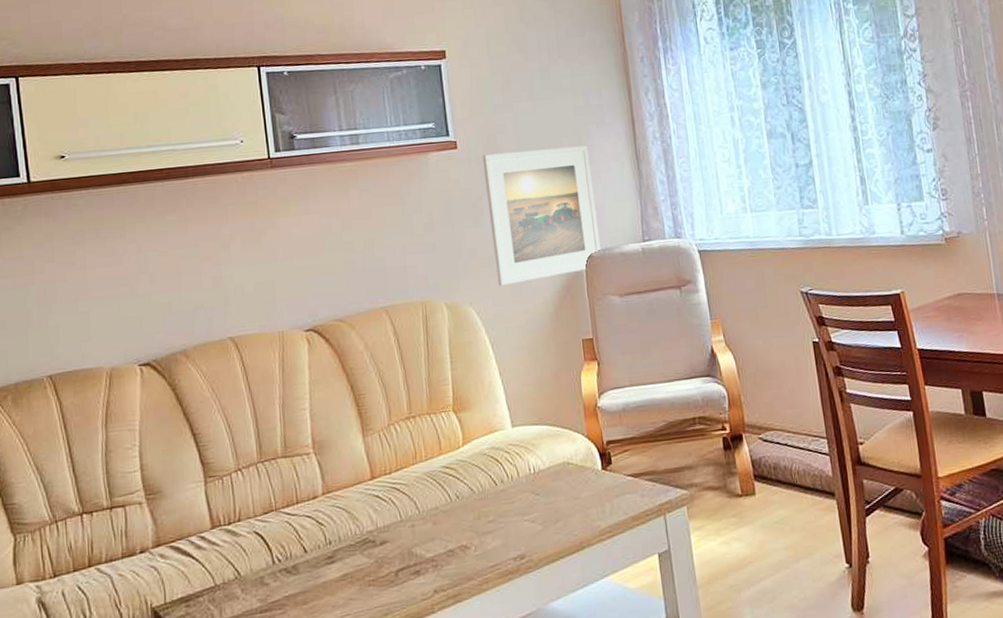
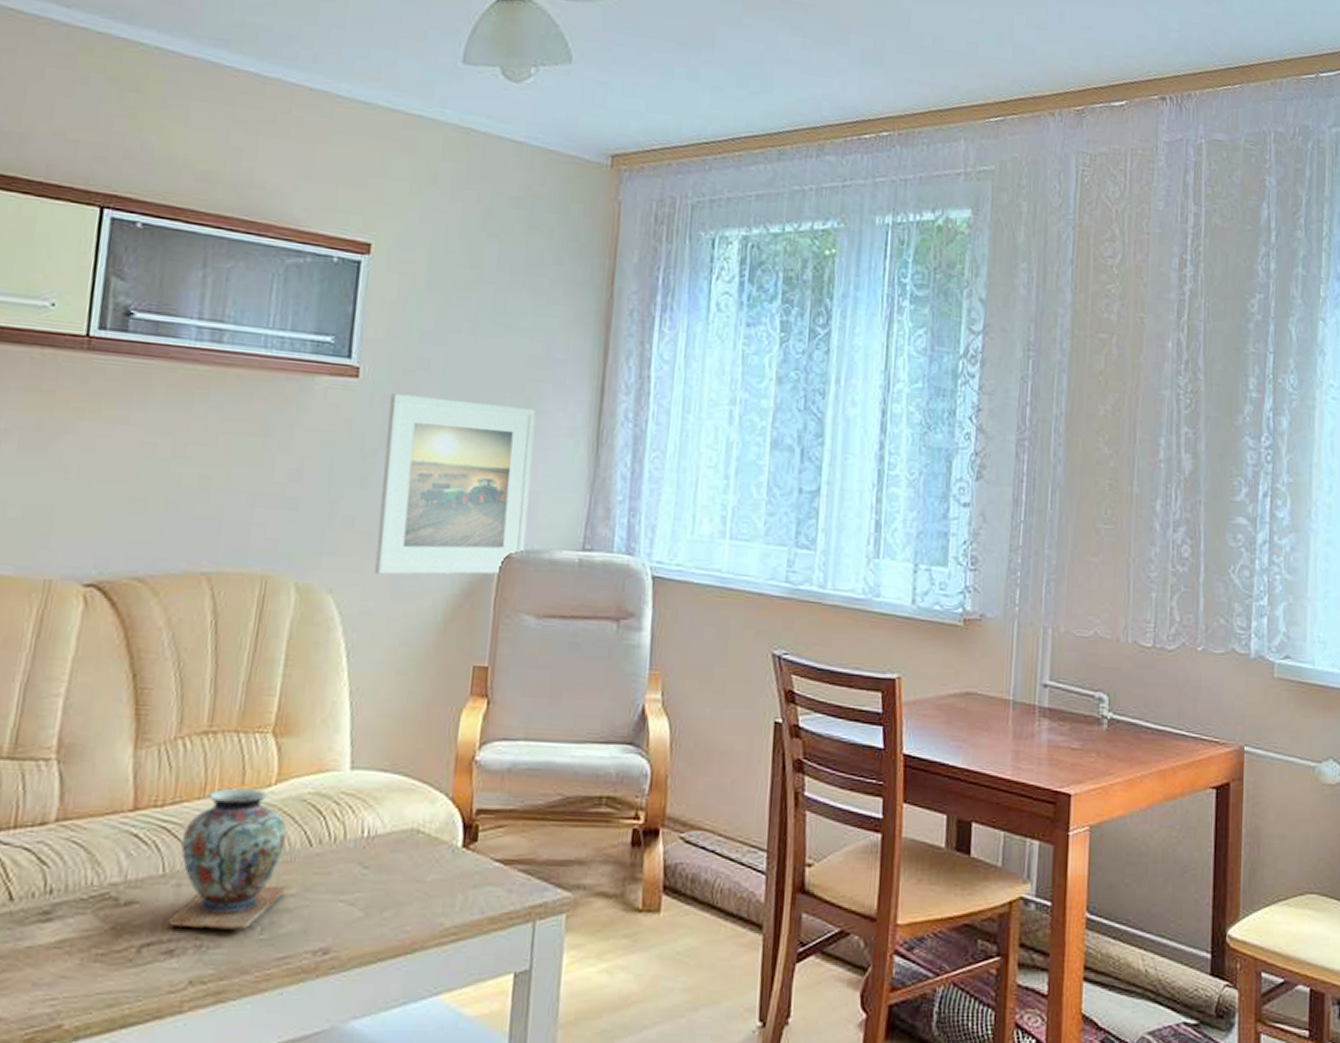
decorative vase: none [408,451,487,555] -> present [166,788,289,930]

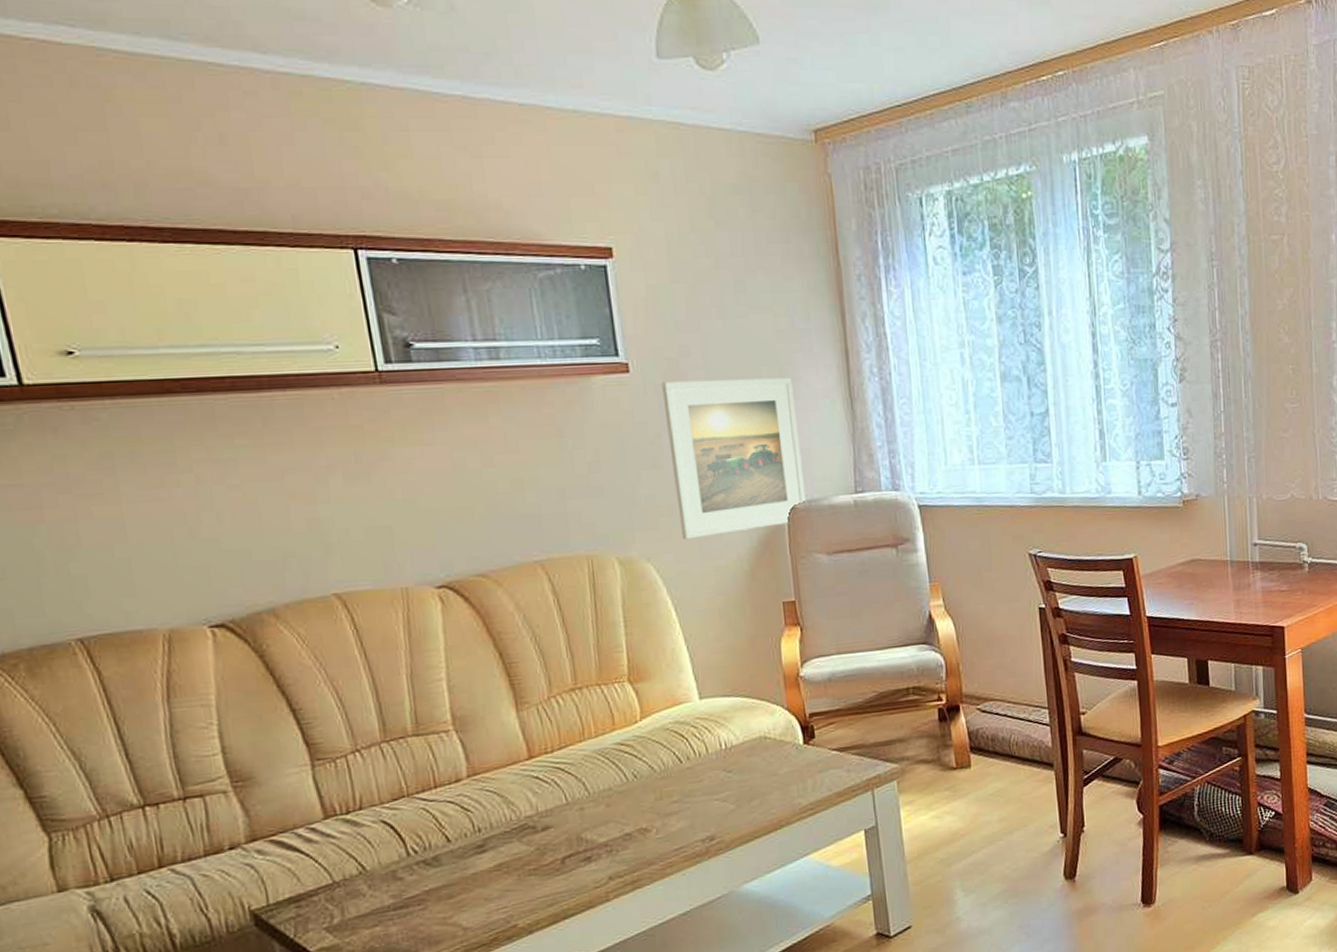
decorative vase: present [166,788,289,930] -> none [575,726,671,840]

